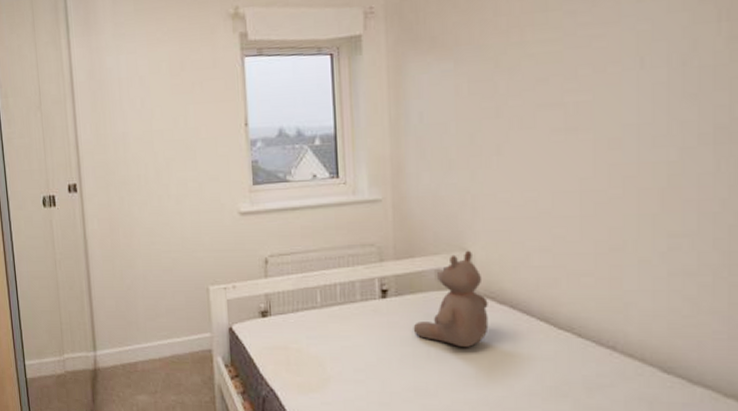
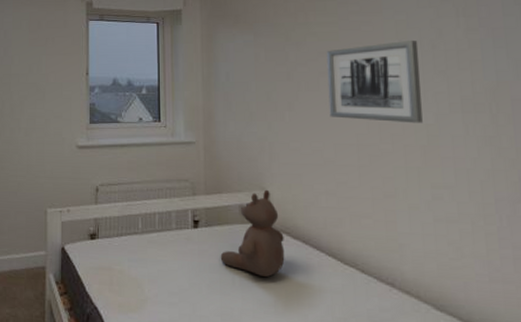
wall art: none [546,56,665,162] -> present [326,41,423,124]

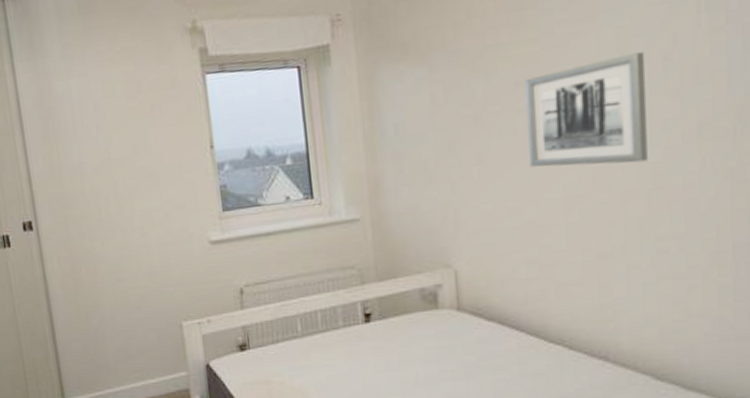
bear: present [220,189,285,278] -> none [399,266,478,369]

